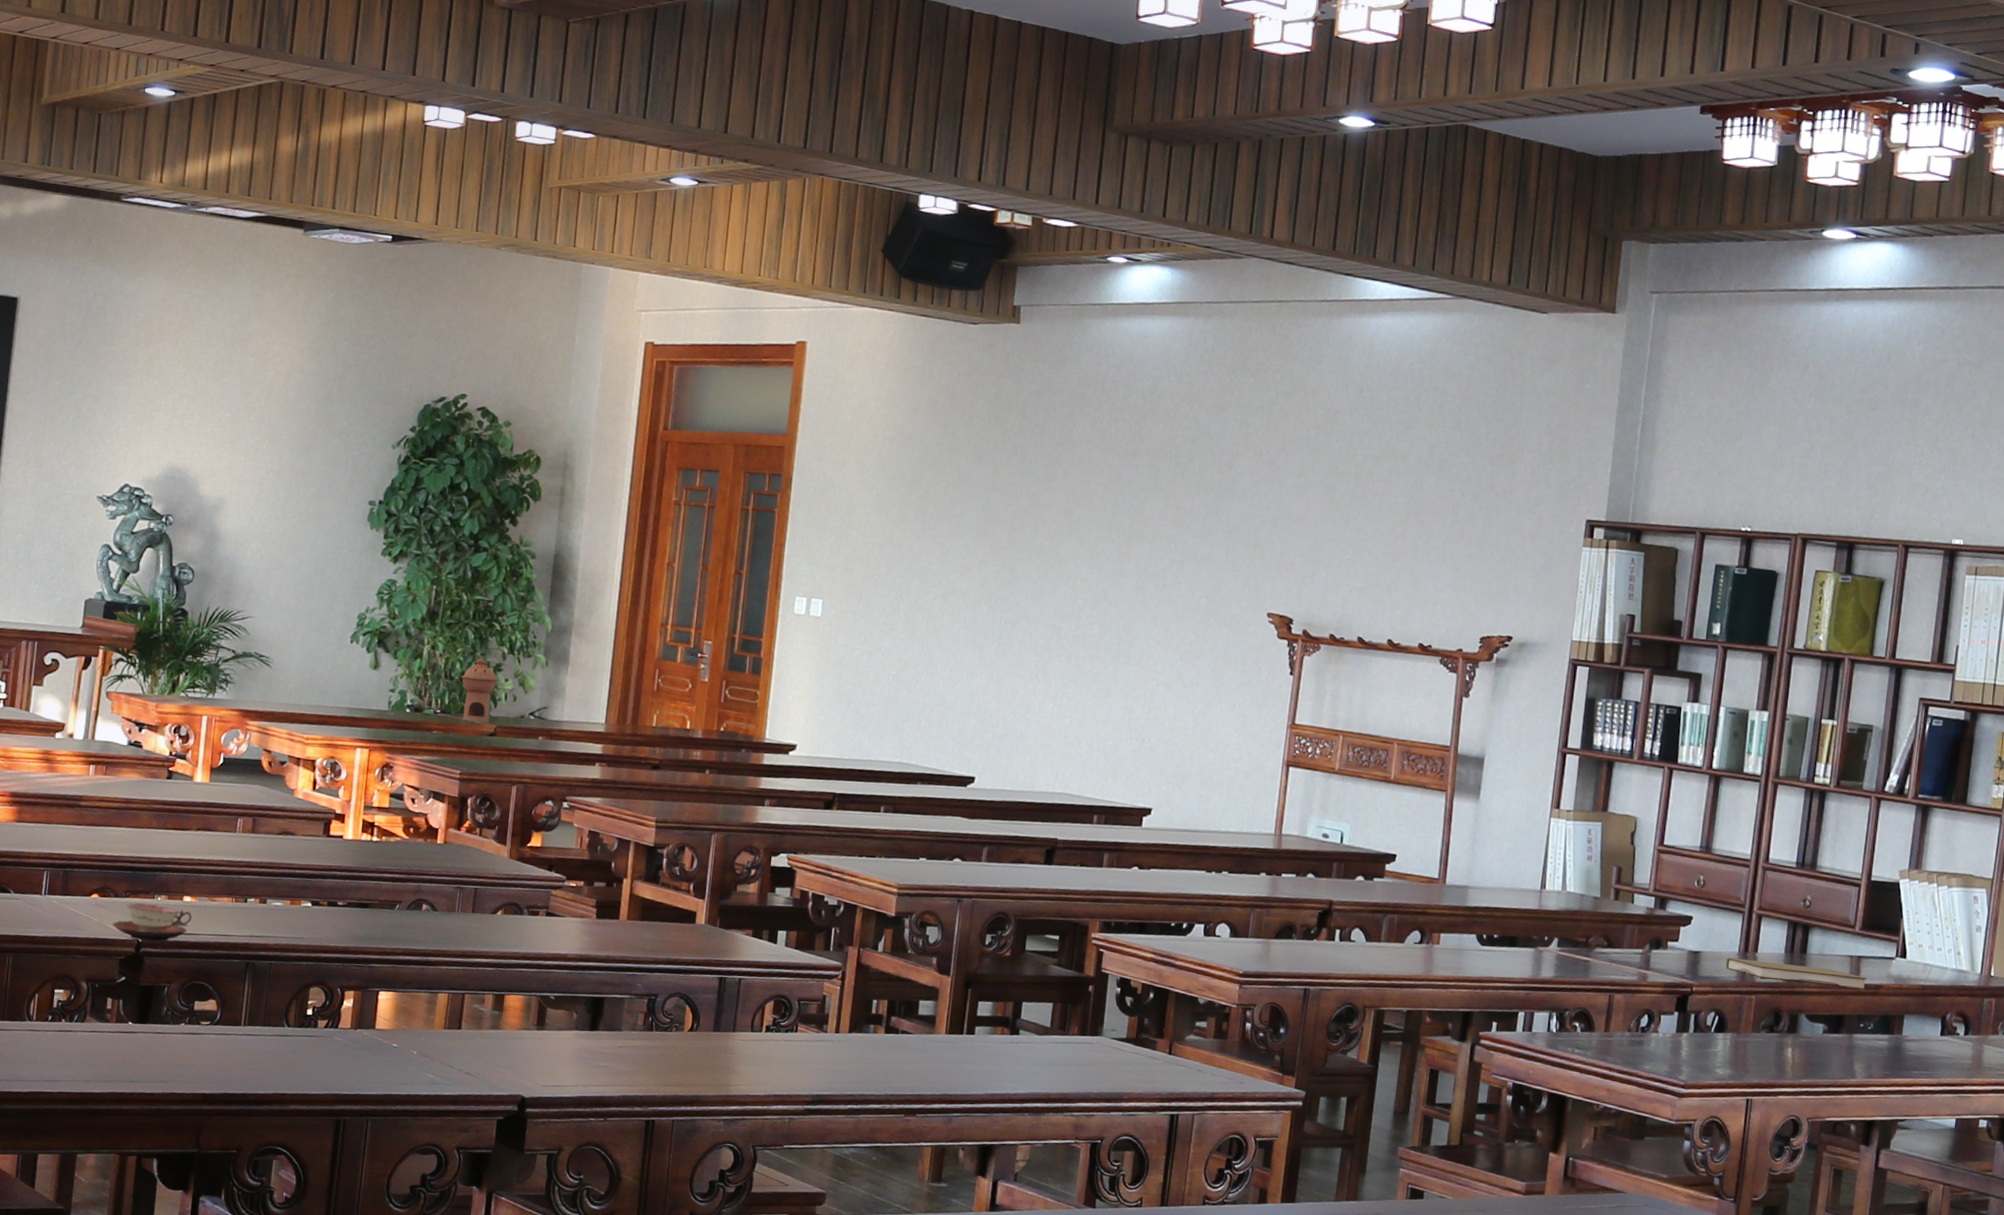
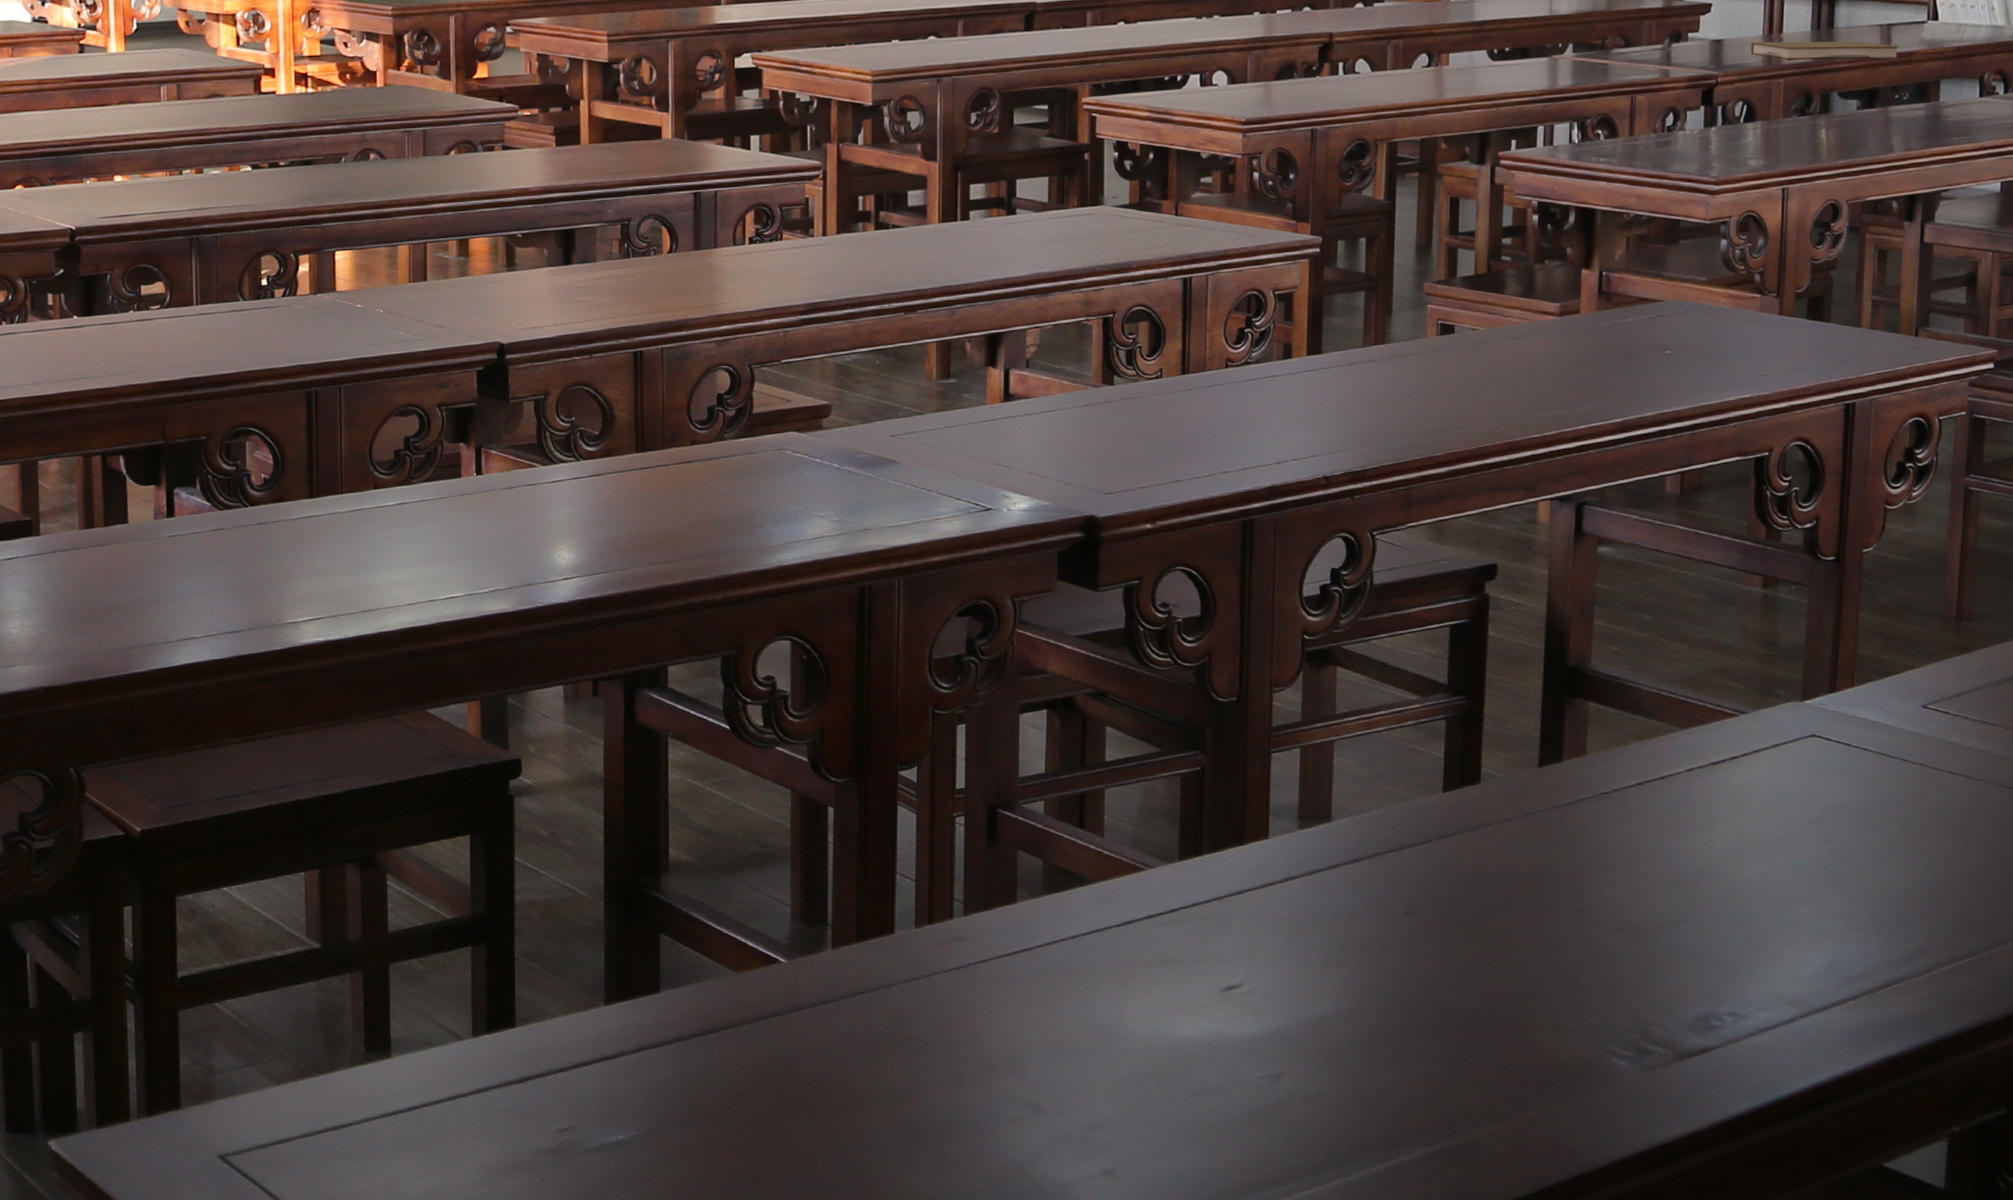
teacup: present [113,903,193,943] -> none [42,189,126,229]

